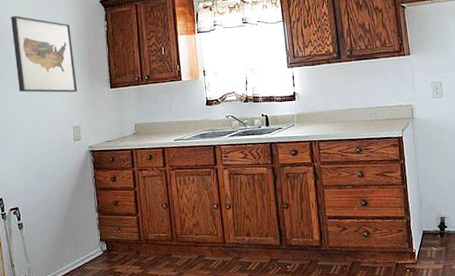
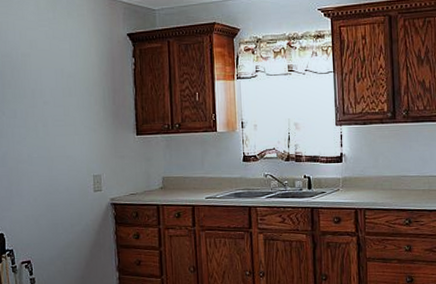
wall art: present [11,16,77,93] -> none [25,45,99,138]

